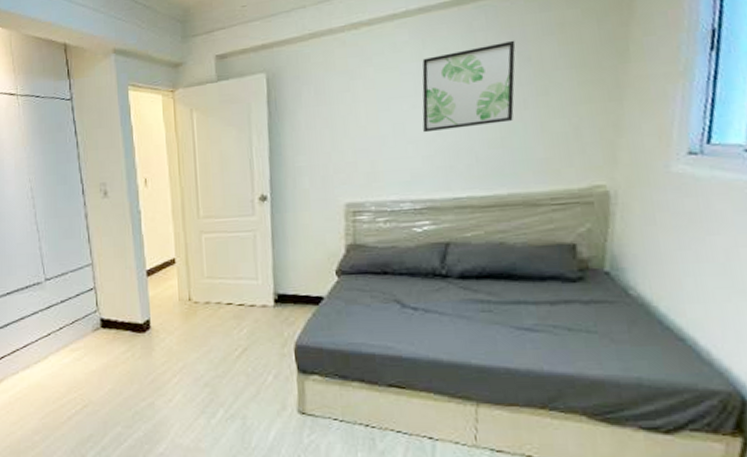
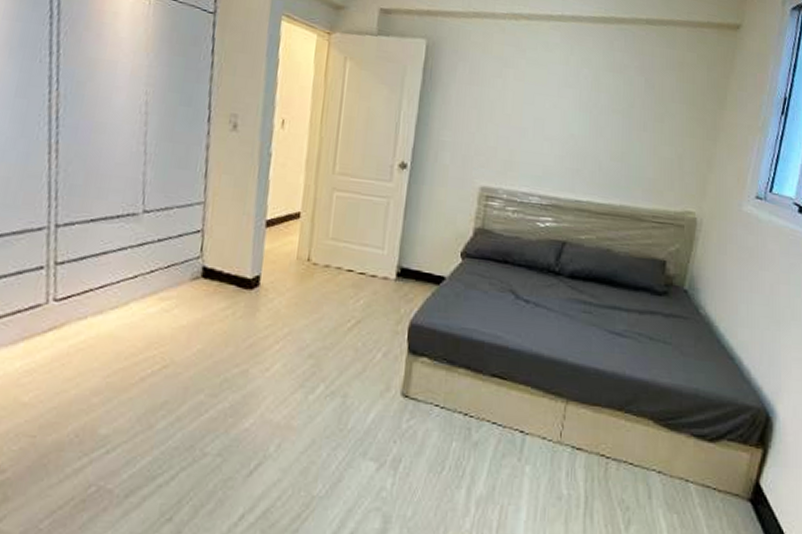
wall art: present [422,40,516,133] -> none [560,63,645,140]

